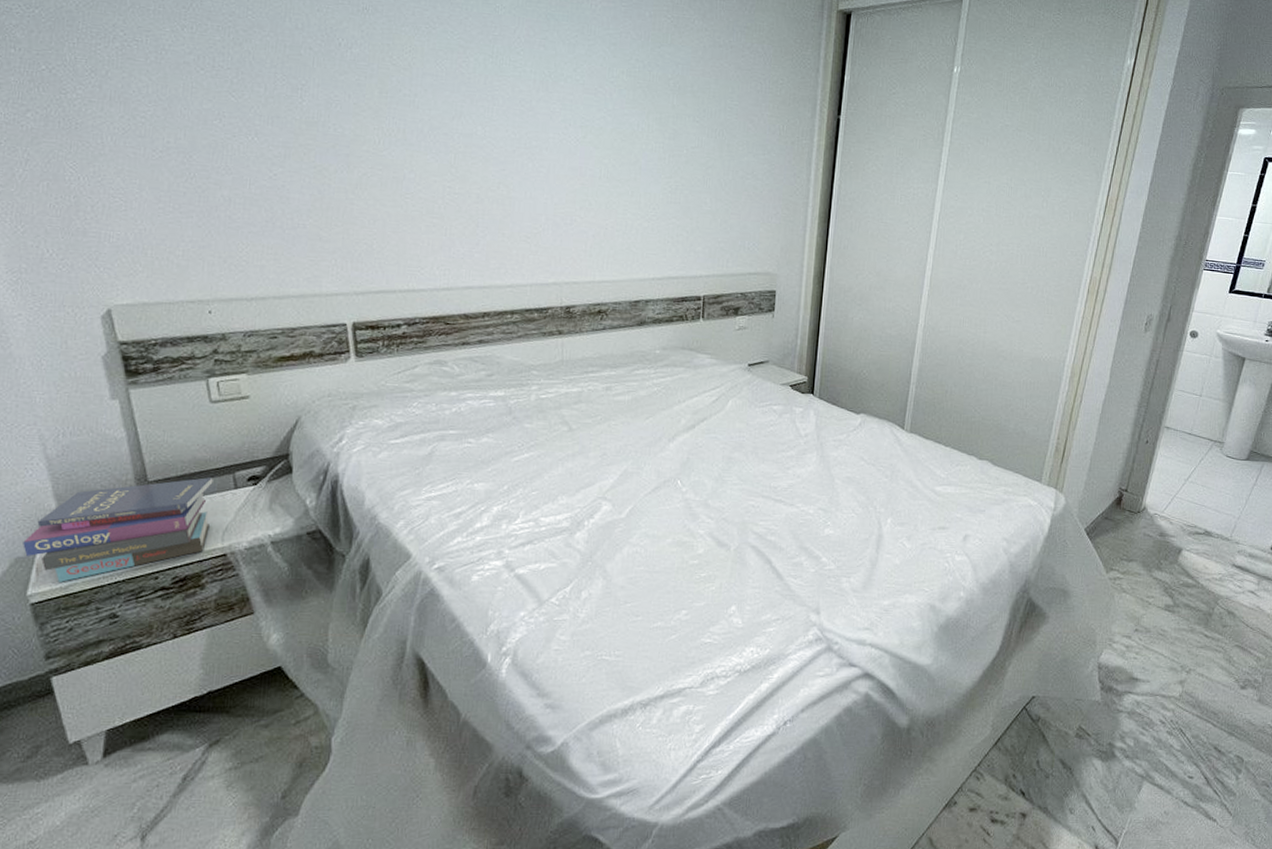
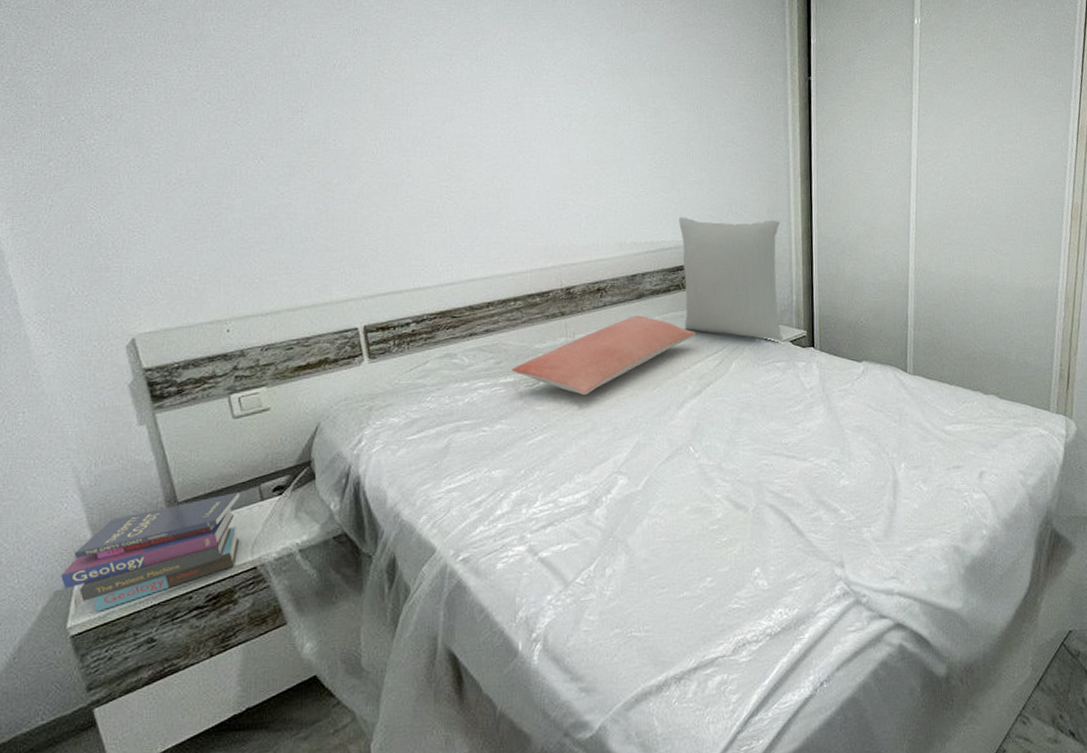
pillow: none [503,342,696,417] -> present [512,315,697,395]
pillow: none [683,246,793,385] -> present [679,217,783,341]

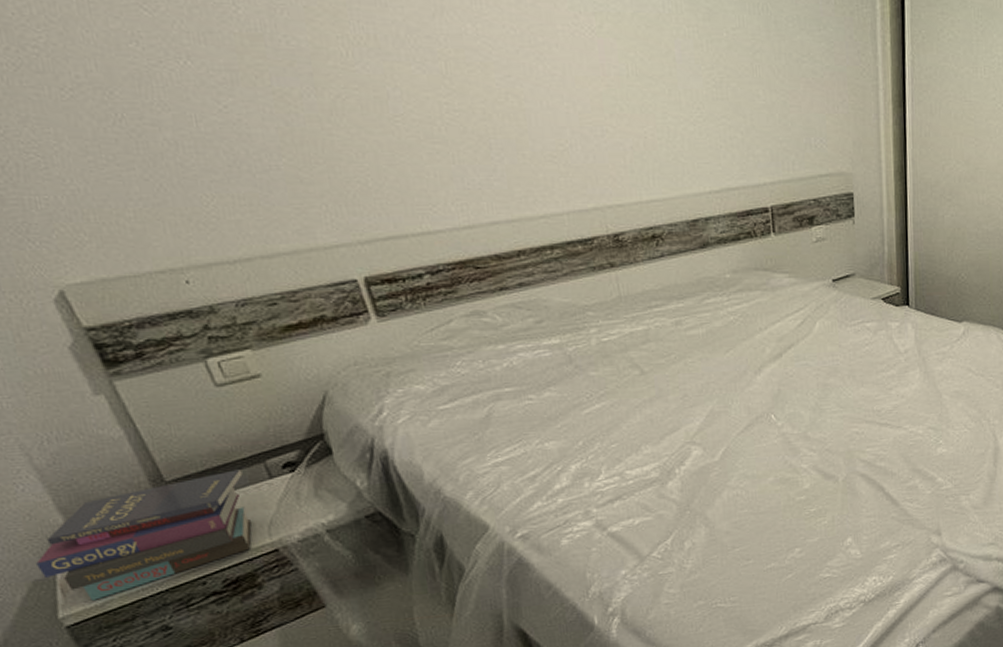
pillow: present [512,315,697,395] -> none [556,268,774,358]
pillow: present [679,217,783,341] -> none [746,150,874,299]

